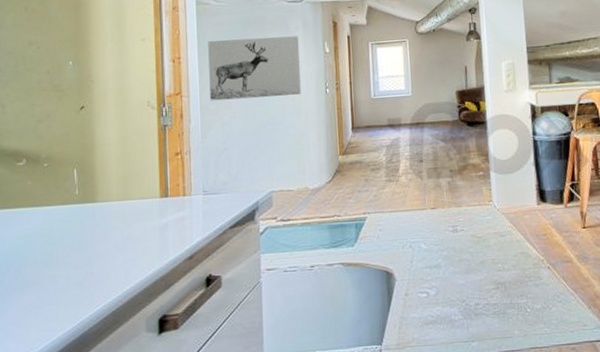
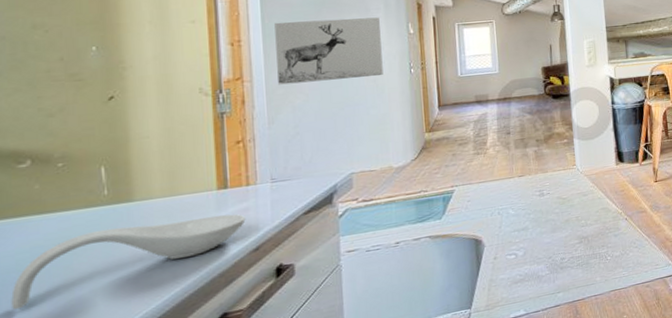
spoon rest: none [11,221,182,289] -> present [11,214,246,310]

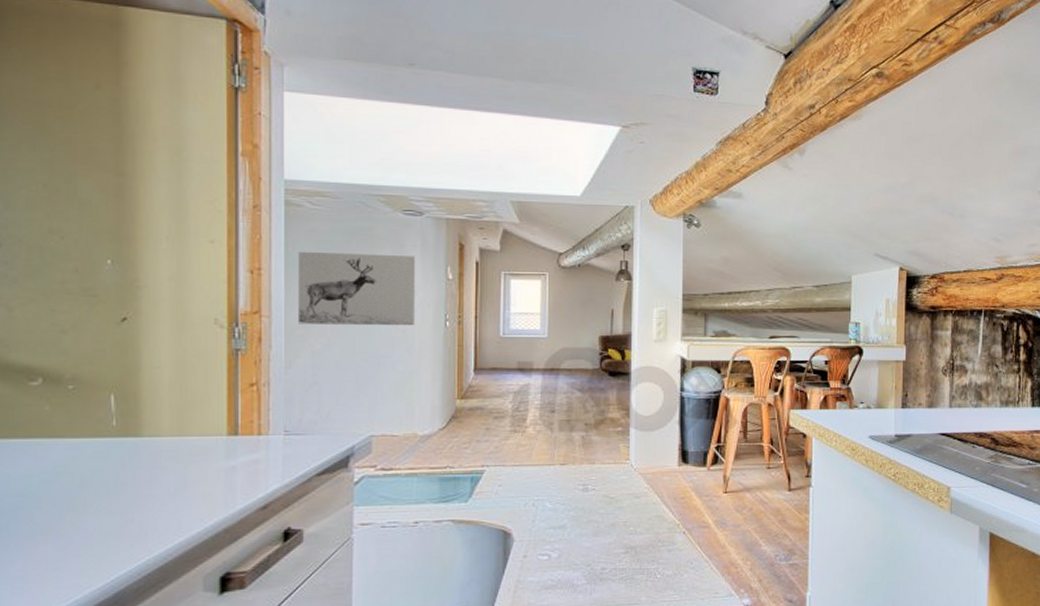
spoon rest: present [11,214,246,310] -> none [19,463,255,536]

